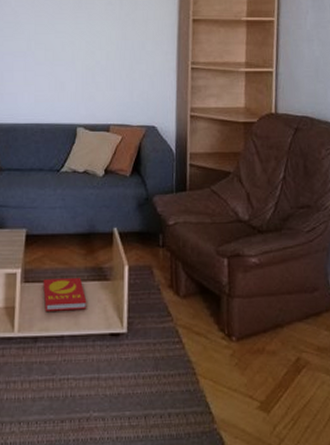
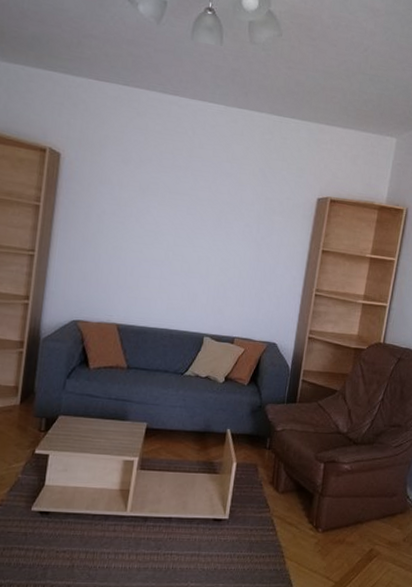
book: present [43,277,87,311] -> none [156,468,196,497]

